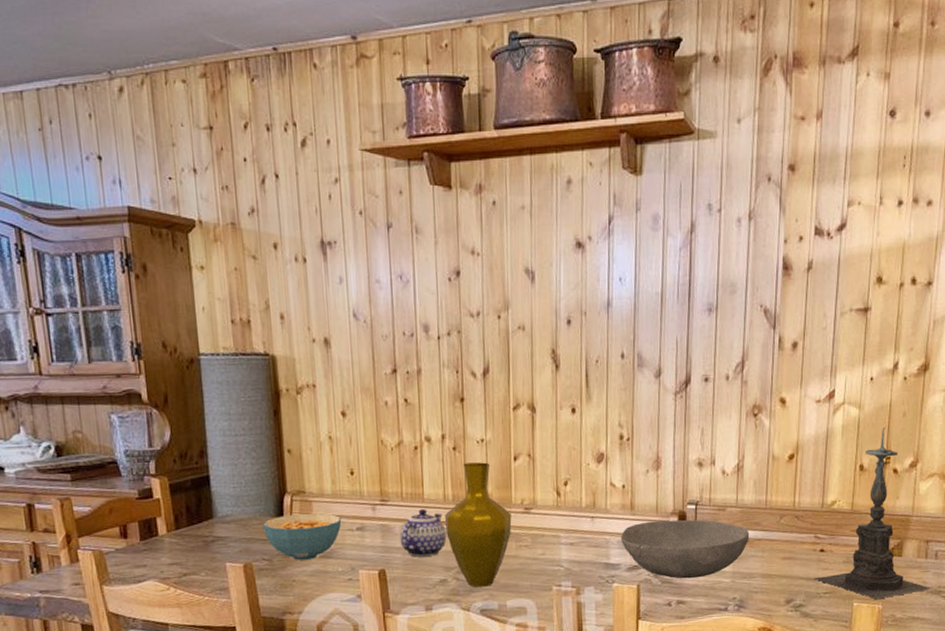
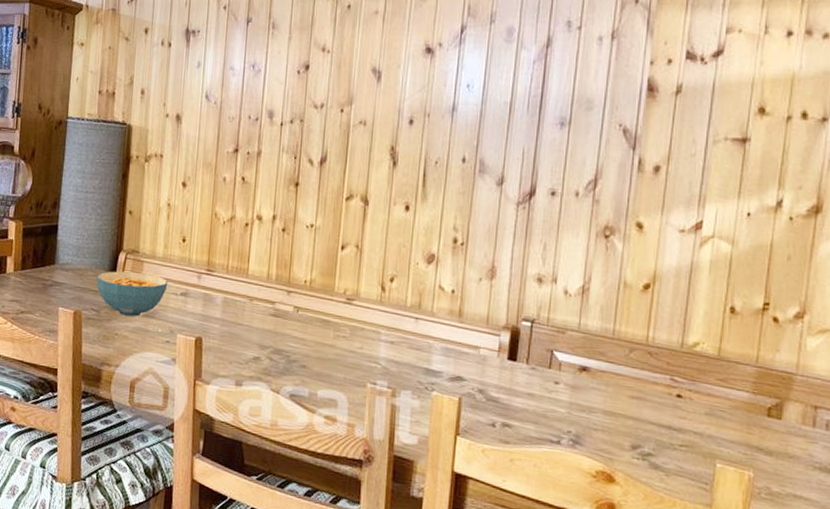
teapot: present [399,509,447,557] -> none [220,284,266,332]
vase: present [444,462,512,587] -> none [265,245,333,372]
bowl: present [620,519,750,579] -> none [444,331,592,402]
candle holder: present [814,427,930,600] -> none [668,268,818,466]

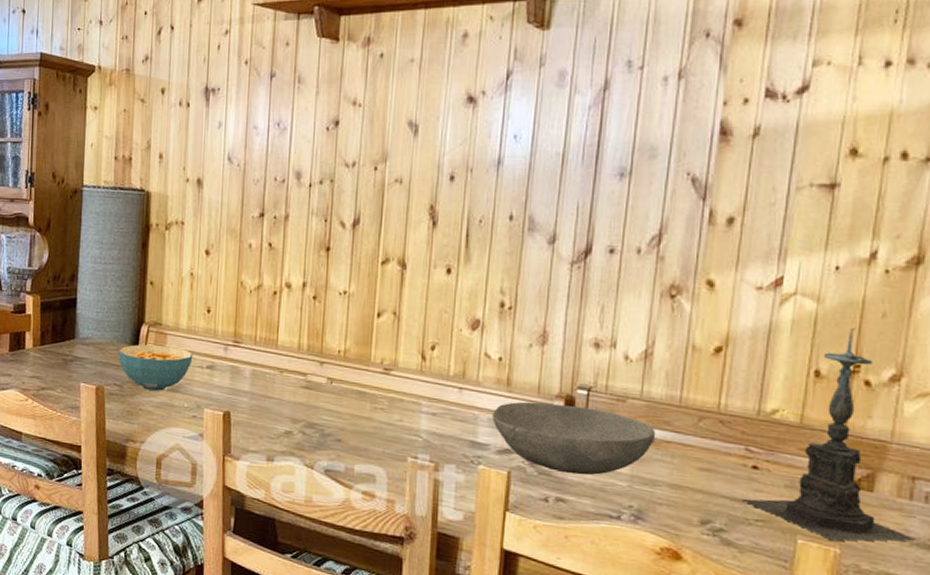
bowl: none [444,331,592,402] -> present [491,401,656,475]
candle holder: none [668,268,818,466] -> present [742,327,916,542]

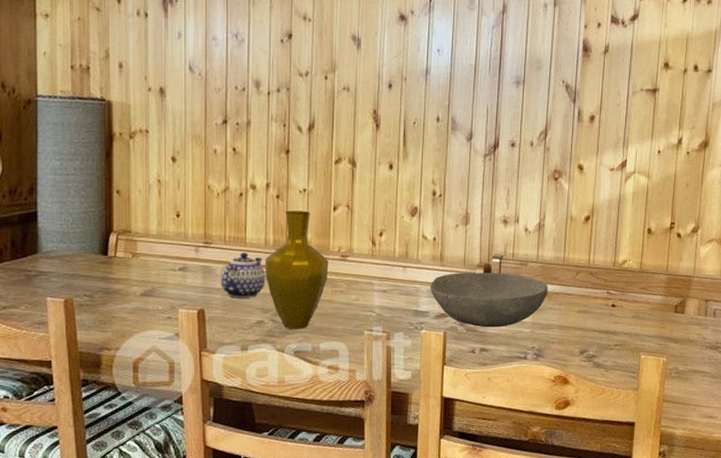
cereal bowl: present [118,344,193,391] -> none [86,252,165,297]
teapot: none [248,355,297,405] -> present [220,253,266,298]
vase: none [296,314,369,446] -> present [264,211,329,329]
candle holder: present [742,327,916,542] -> none [606,195,709,353]

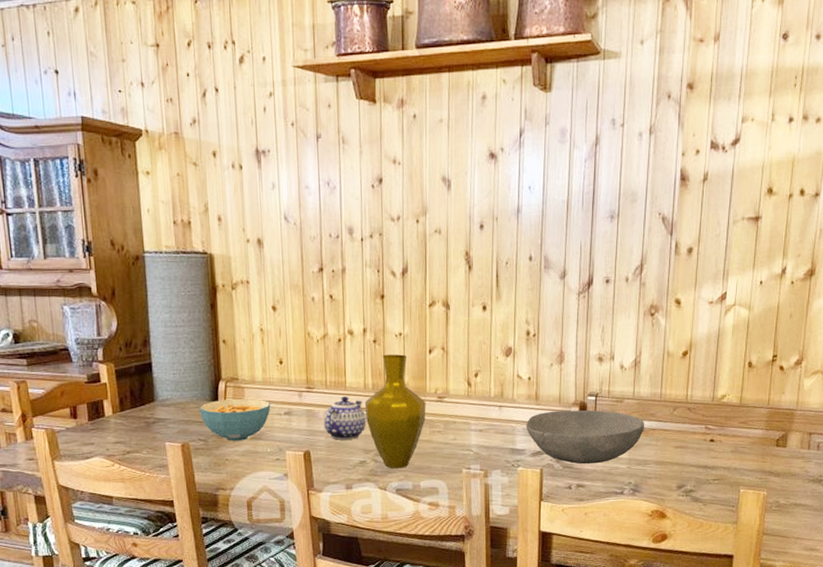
cereal bowl: none [86,252,165,297] -> present [199,398,271,441]

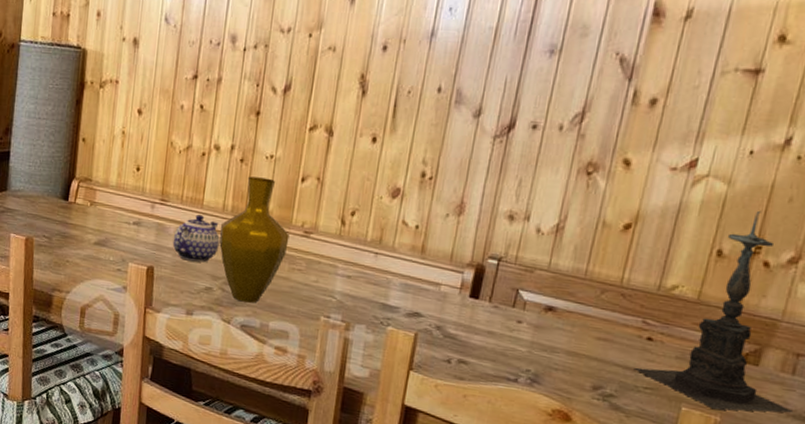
cereal bowl: present [199,398,271,441] -> none [48,199,121,245]
bowl: present [525,410,645,465] -> none [404,268,560,340]
candle holder: none [704,327,812,487] -> present [633,210,793,413]

